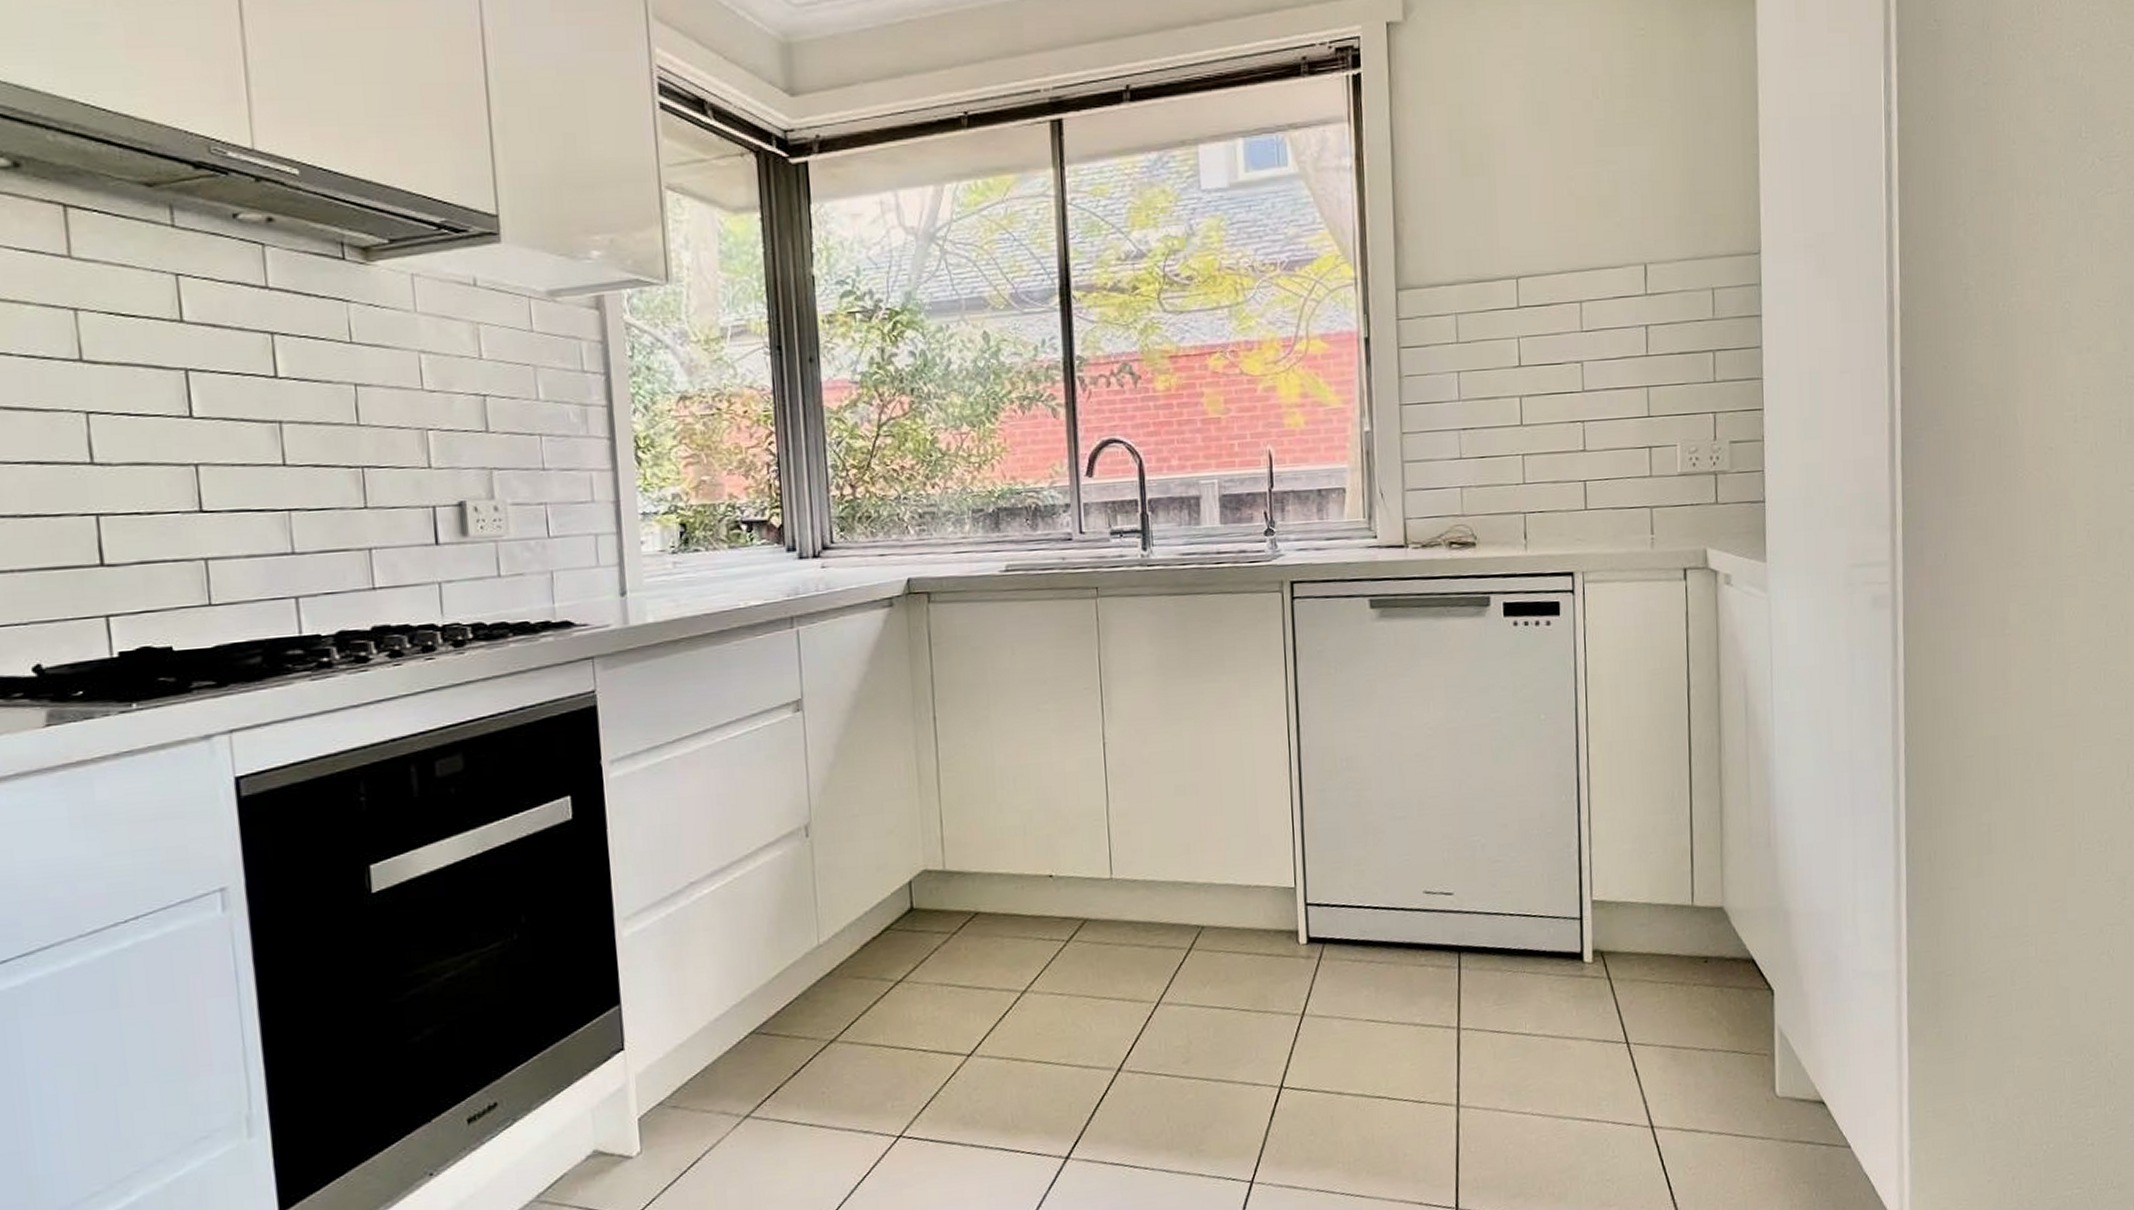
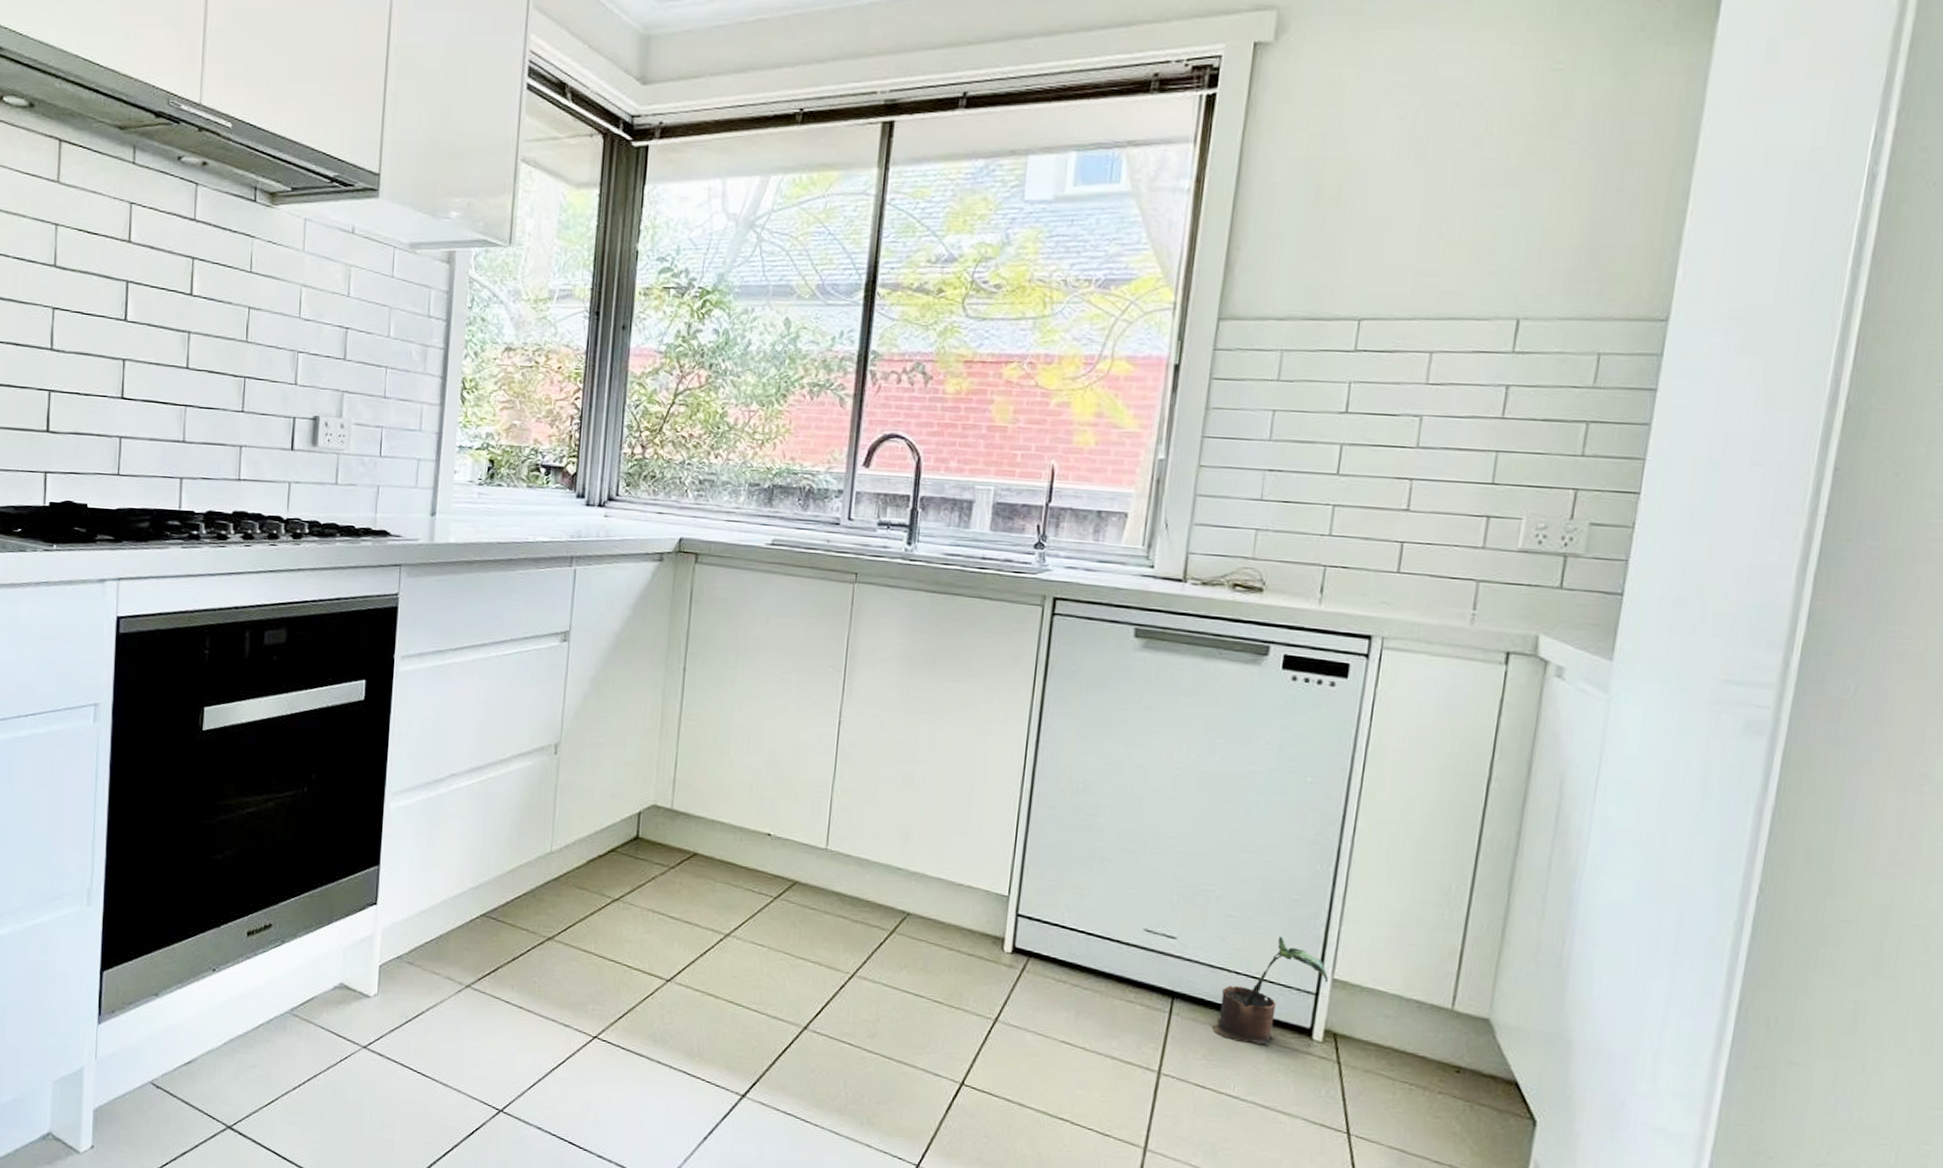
potted plant: none [1497,870,1588,980] -> present [1212,936,1328,1046]

